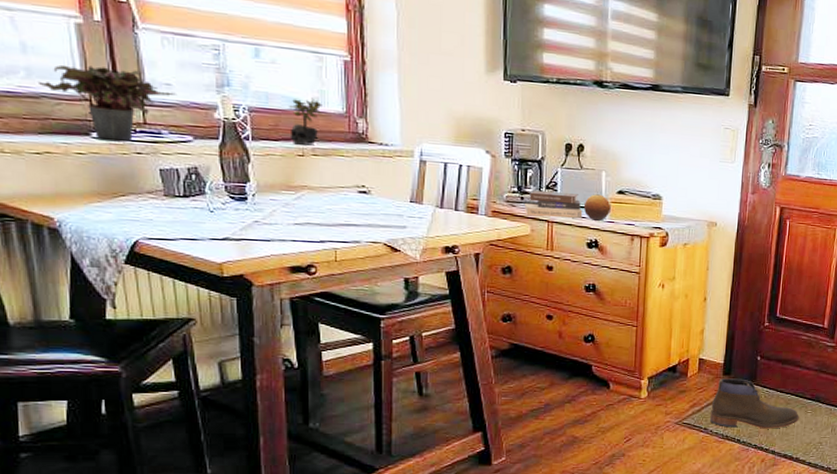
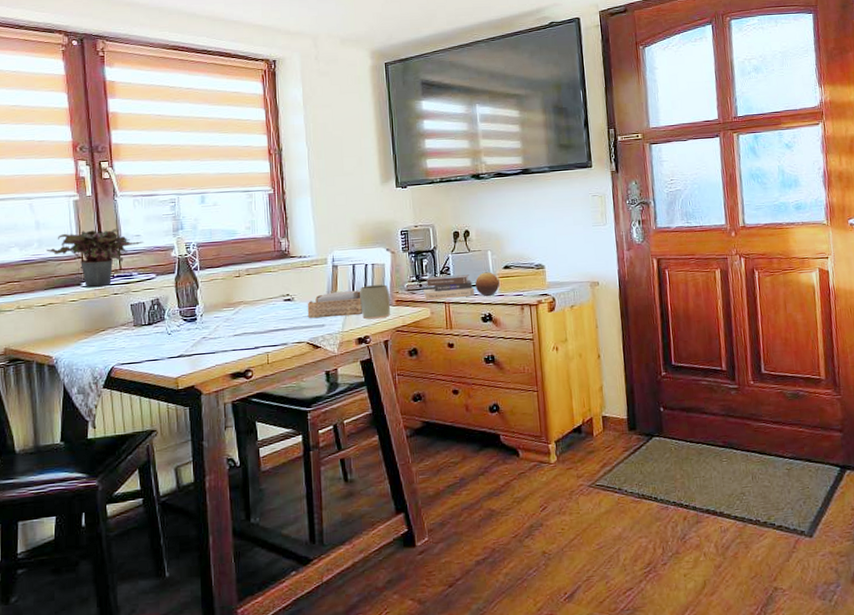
succulent plant: present [289,97,322,146] -> none [228,228,253,268]
napkin holder: none [386,191,453,221] -> present [307,290,363,319]
mug: none [450,189,486,229] -> present [360,284,391,320]
boot: present [709,378,799,429] -> none [621,432,715,485]

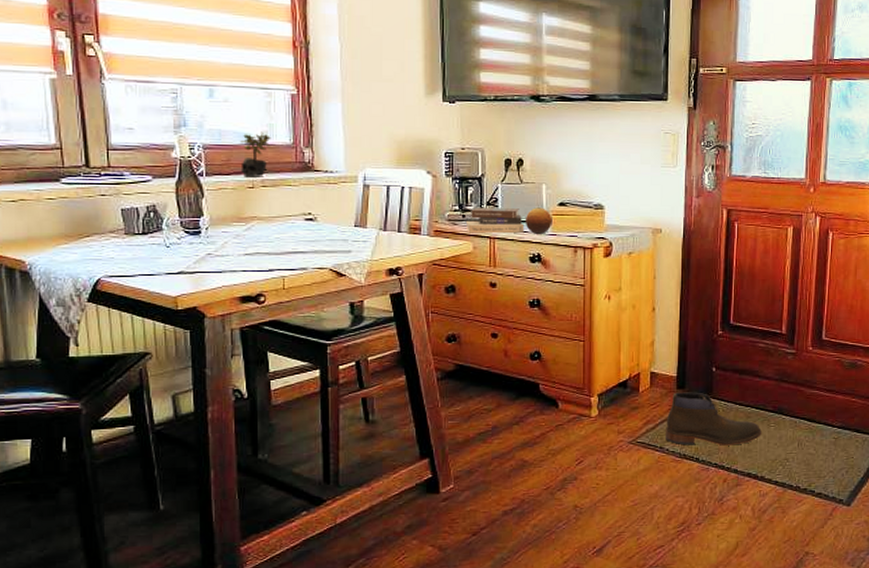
potted plant: present [46,228,145,288] -> none [15,116,139,186]
succulent plant: none [228,228,253,268] -> present [240,131,271,177]
napkin holder: present [307,290,363,319] -> none [332,215,396,244]
mug: present [360,284,391,320] -> none [394,211,428,249]
boot: none [621,432,715,485] -> present [664,392,762,446]

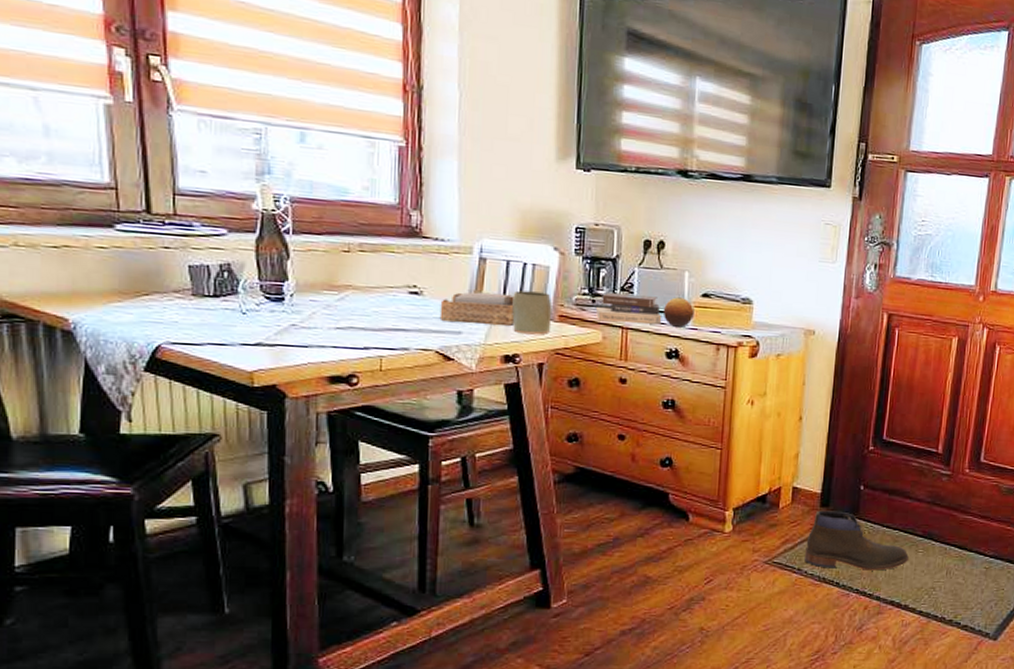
succulent plant: present [240,131,271,177] -> none [334,187,373,240]
napkin holder: none [332,215,396,244] -> present [439,292,515,327]
mug: none [394,211,428,249] -> present [512,290,553,335]

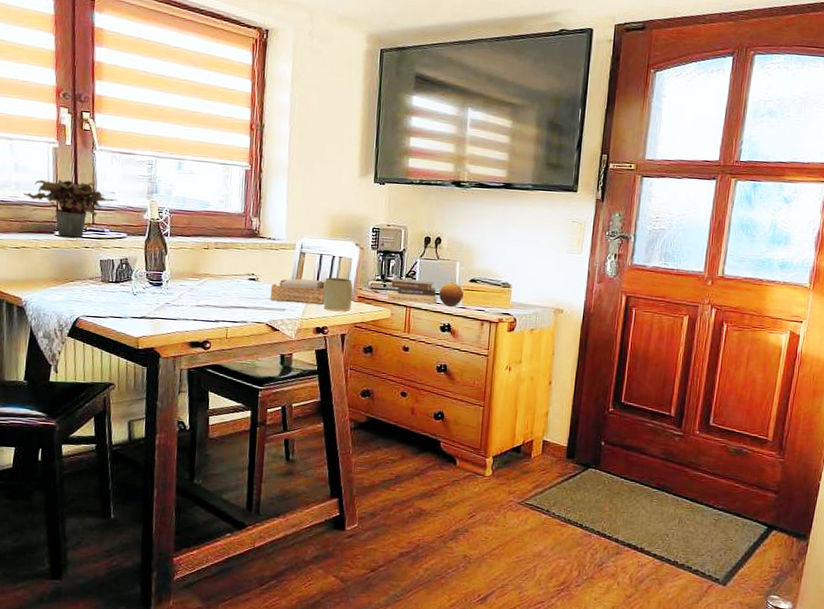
potted plant: none [59,149,213,236] -> present [22,179,119,239]
boot: present [803,510,909,571] -> none [552,461,644,516]

